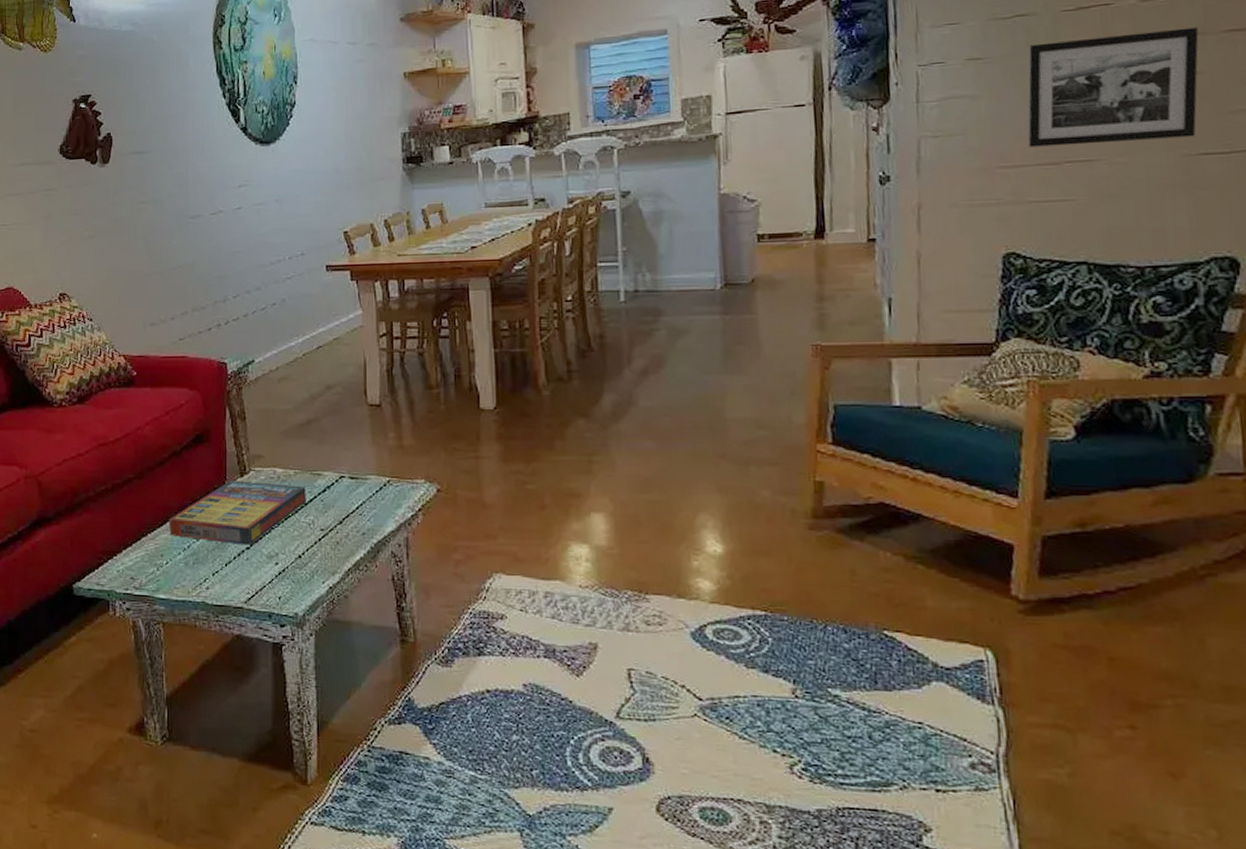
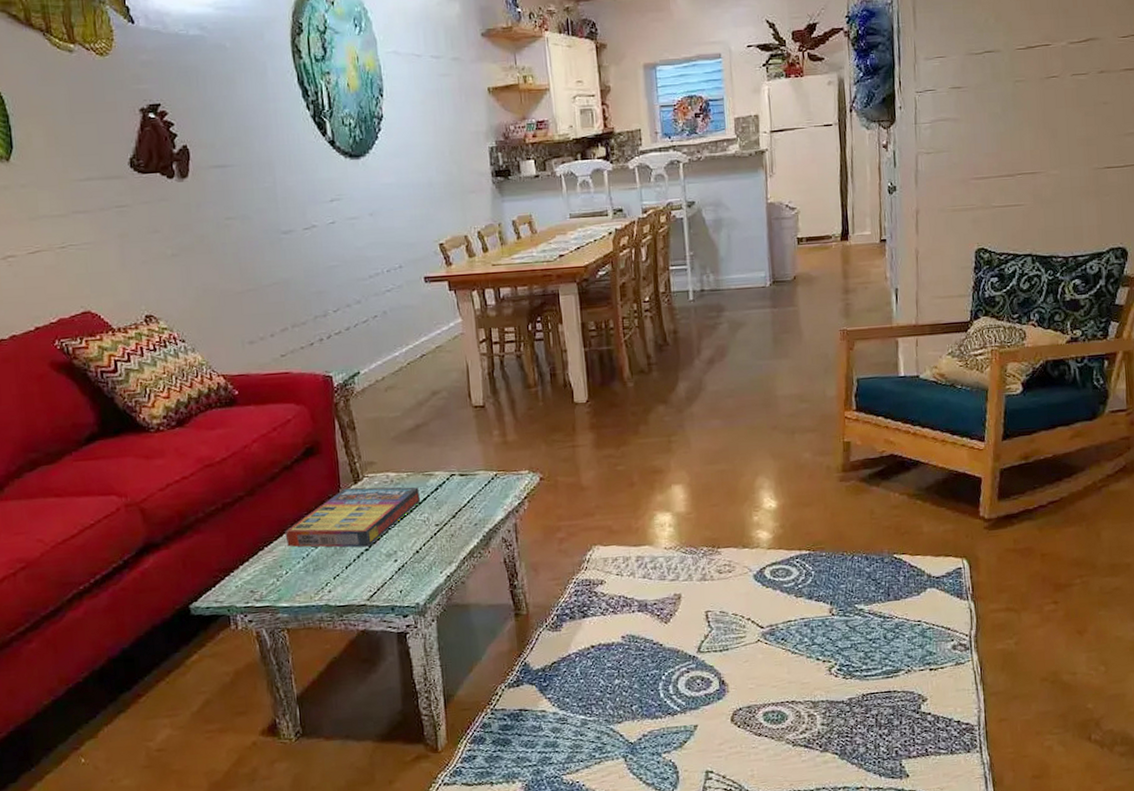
picture frame: present [1027,27,1199,147] -> none [993,66,1106,162]

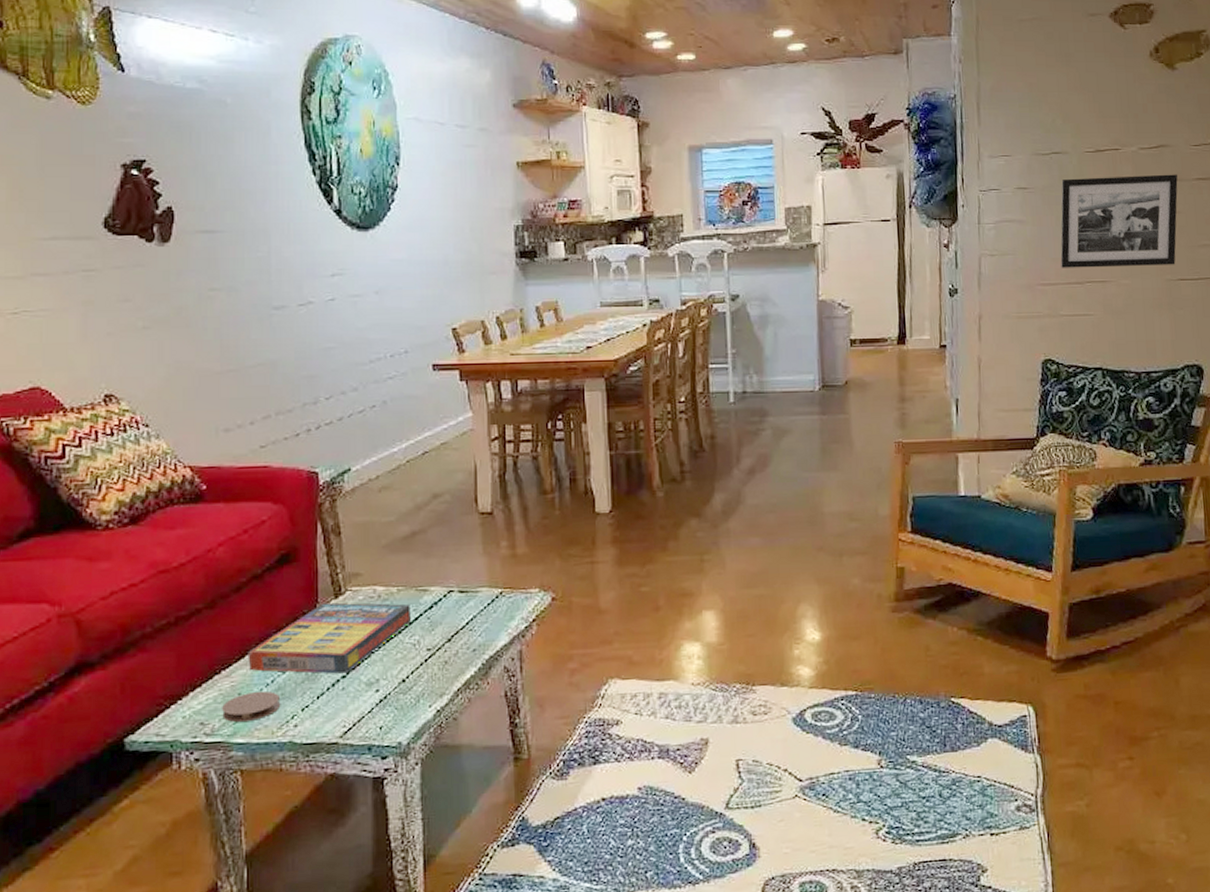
coaster: none [267,563,316,590] -> present [222,690,281,722]
picture frame: none [993,66,1106,162] -> present [1060,174,1178,268]

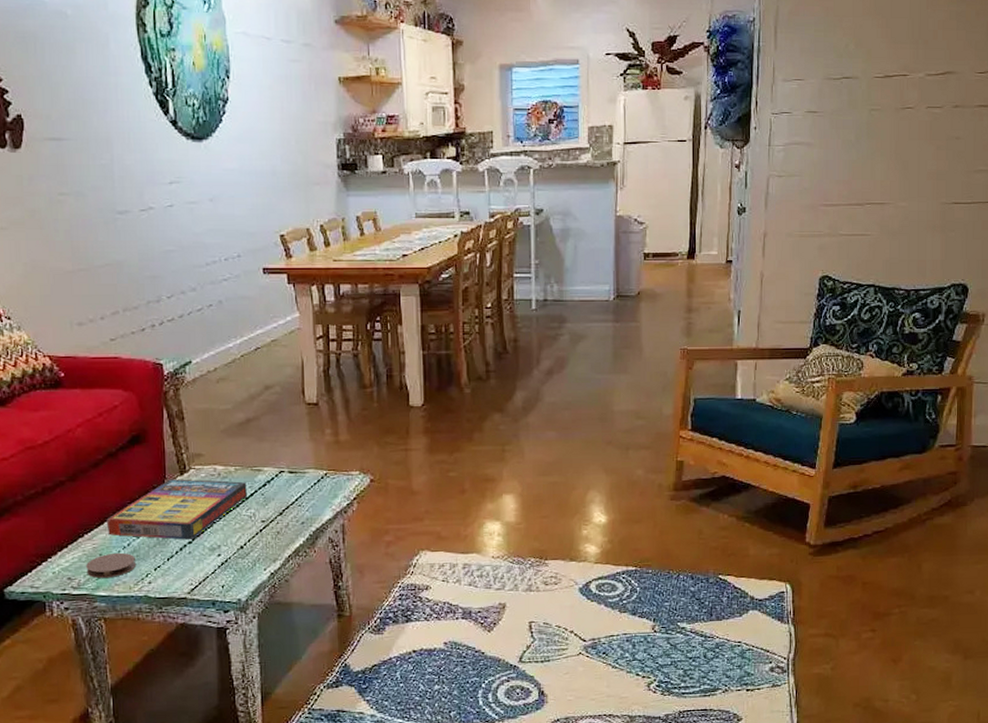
picture frame: present [1060,174,1178,268] -> none [844,101,960,190]

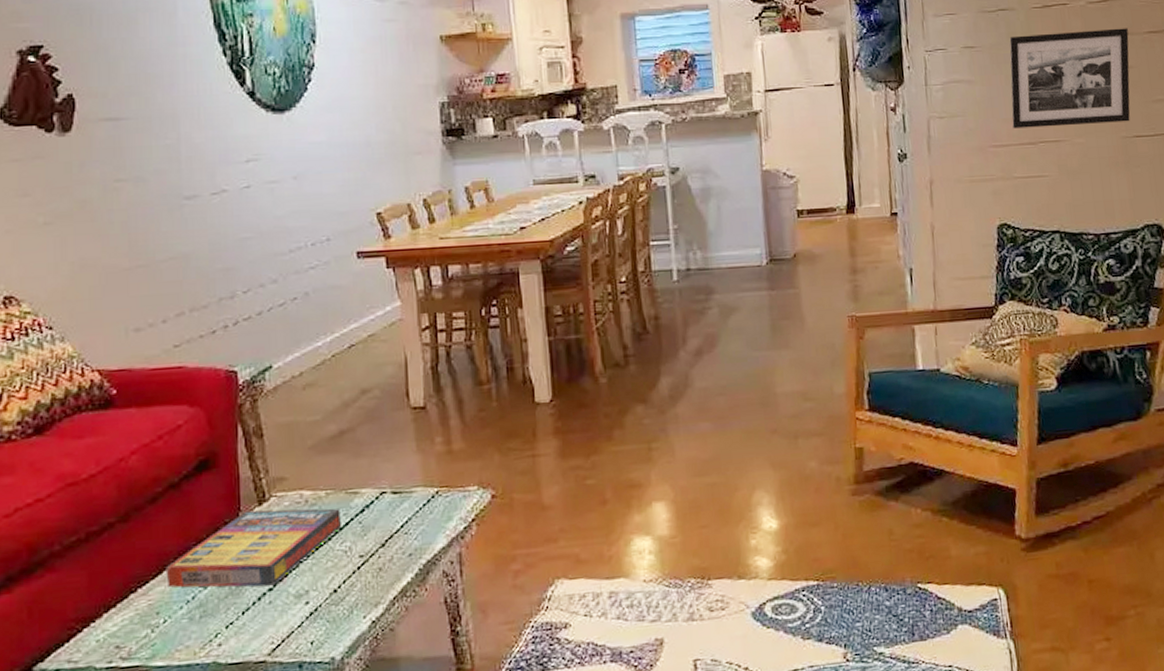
coaster: present [86,552,137,578] -> none [139,608,203,644]
picture frame: none [844,101,960,190] -> present [1009,28,1130,129]

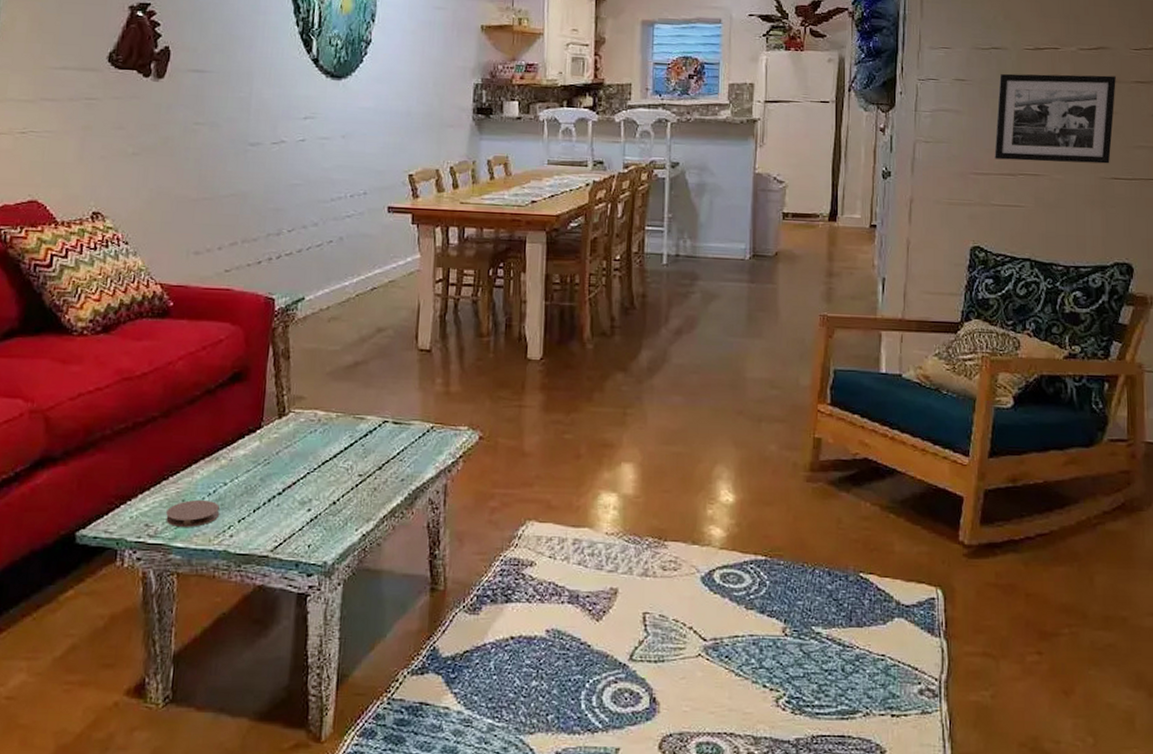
coaster: none [139,608,203,644] -> present [166,499,220,527]
game compilation box: present [165,508,341,588] -> none [194,422,347,490]

